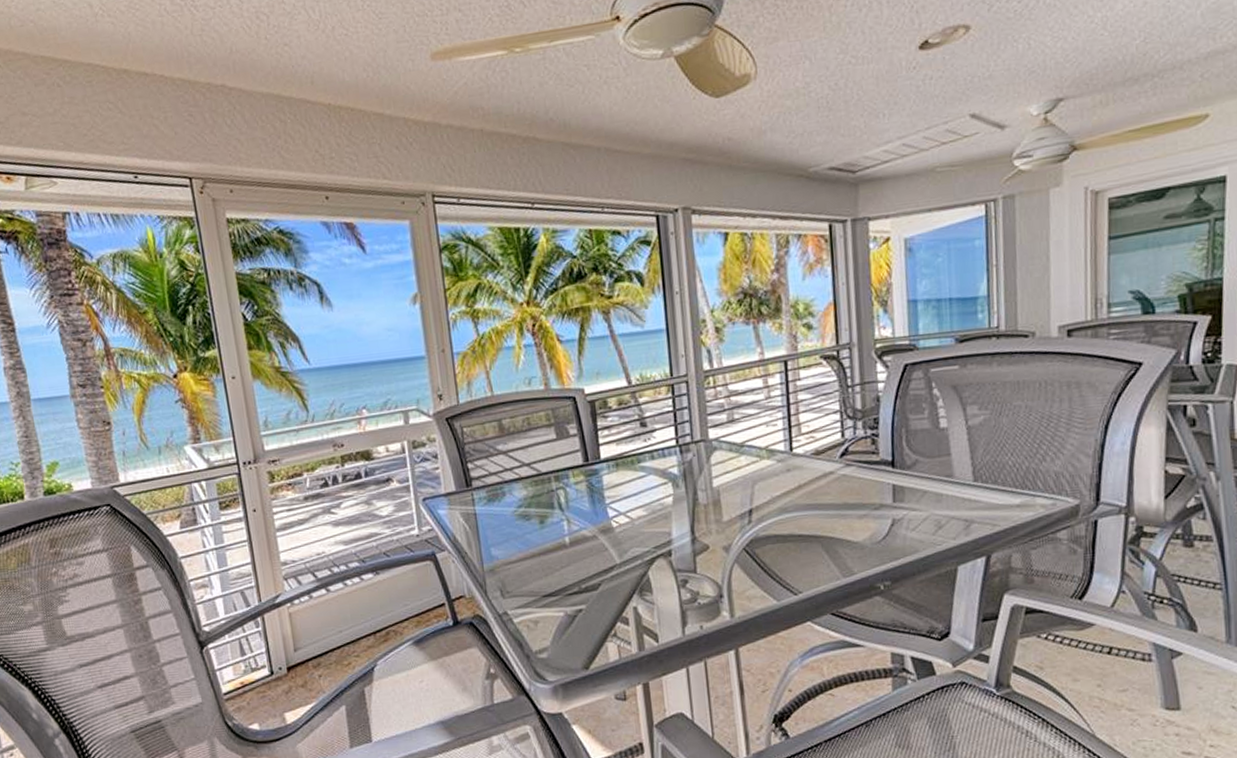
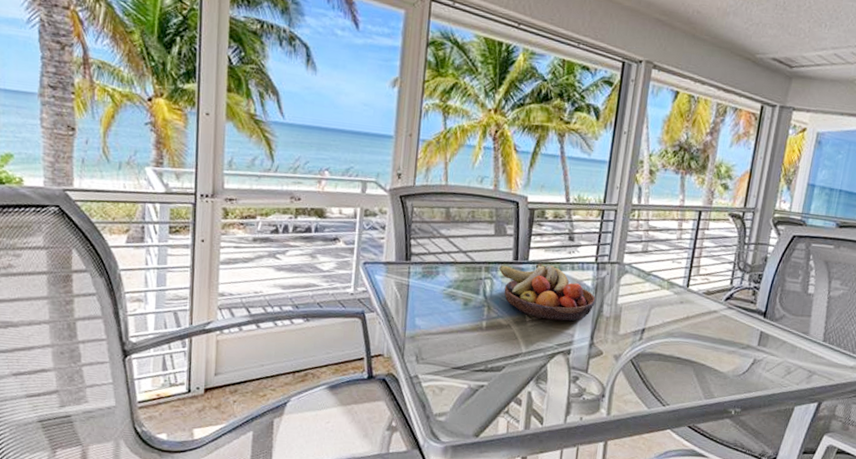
fruit bowl: none [570,459,688,522] -> present [499,263,596,321]

